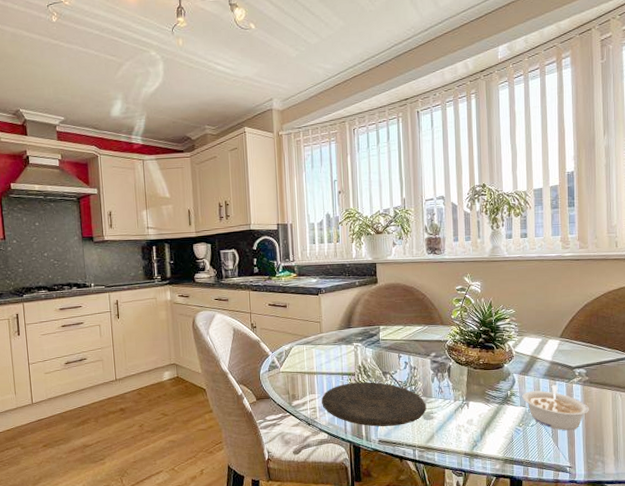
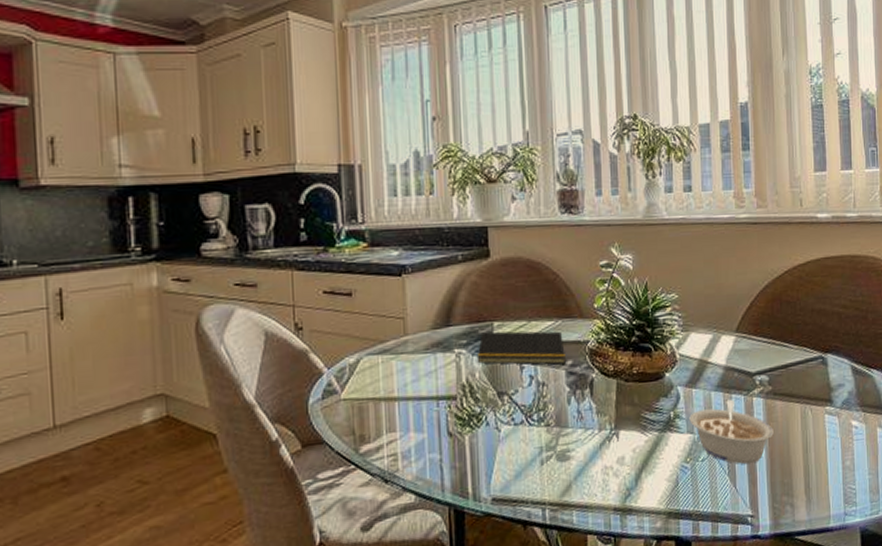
plate: present [321,382,427,427] -> none [404,408,561,478]
notepad: none [369,332,430,356] -> present [478,331,566,365]

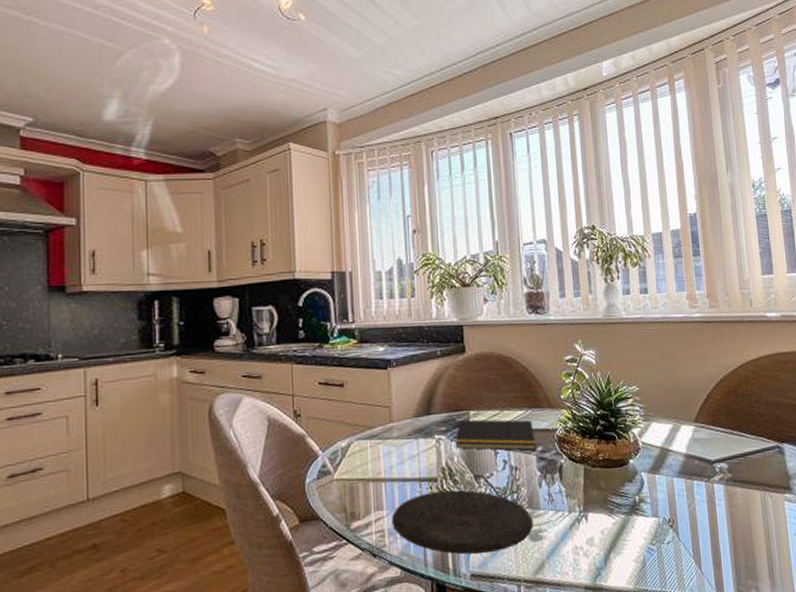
plate: none [404,408,561,478] -> present [391,489,534,555]
legume: present [689,399,774,464] -> none [653,485,736,548]

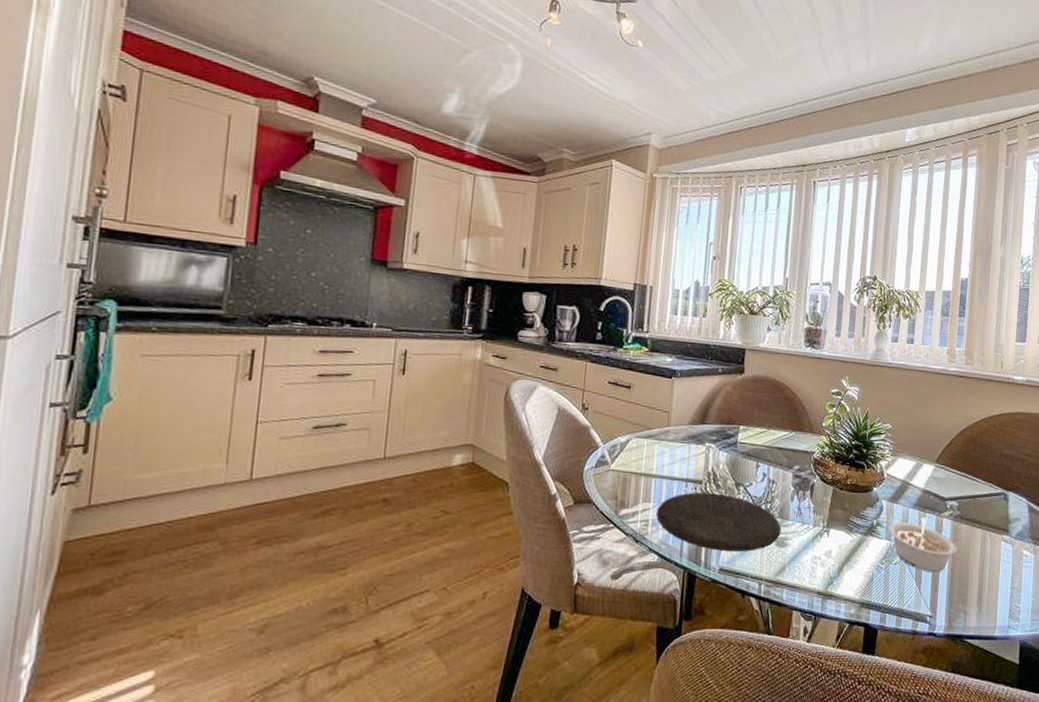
notepad: present [456,419,536,451] -> none [723,433,794,468]
legume: none [653,485,736,548] -> present [888,517,957,573]

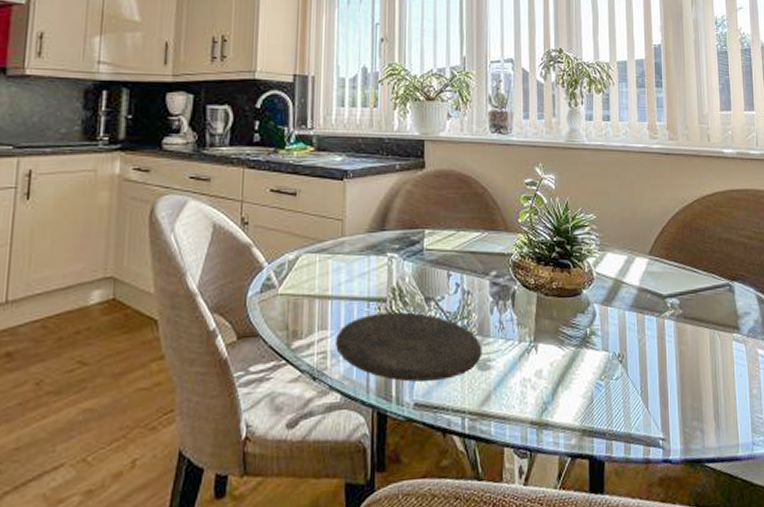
legume: present [888,517,957,573] -> none [604,320,684,386]

